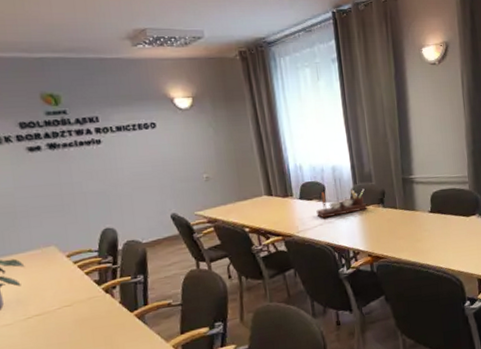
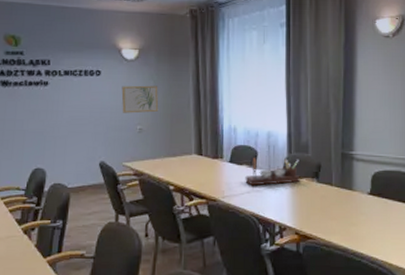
wall art: none [180,133,223,164] -> present [121,85,159,113]

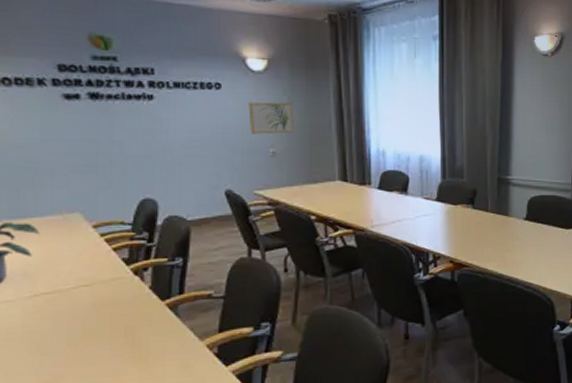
desk organizer: present [245,158,300,186] -> none [396,184,455,214]

